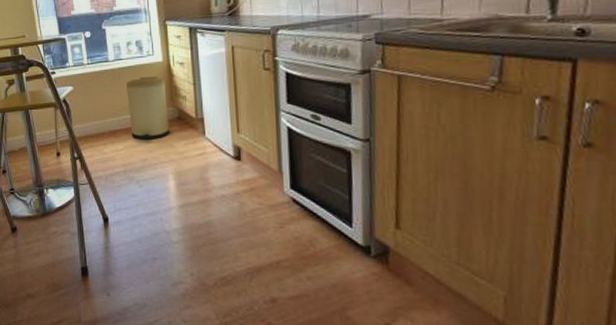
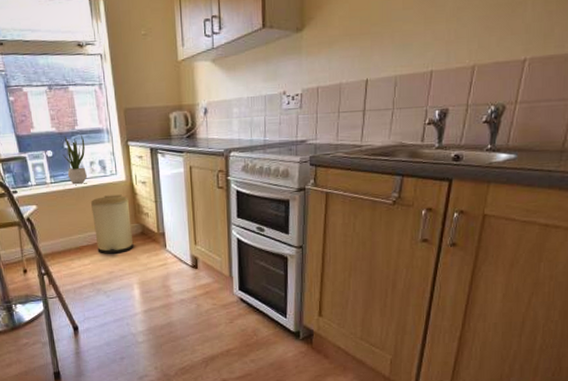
potted plant: none [101,15,124,66] -> present [63,135,88,185]

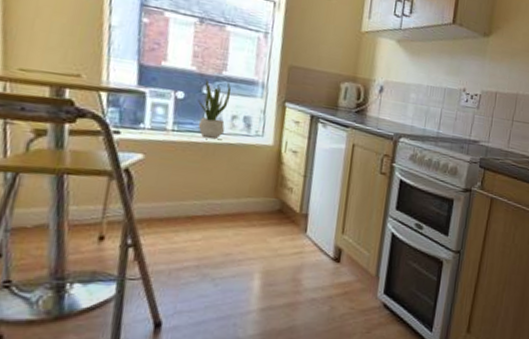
pedal bin: present [91,194,134,254] -> none [216,158,271,232]

